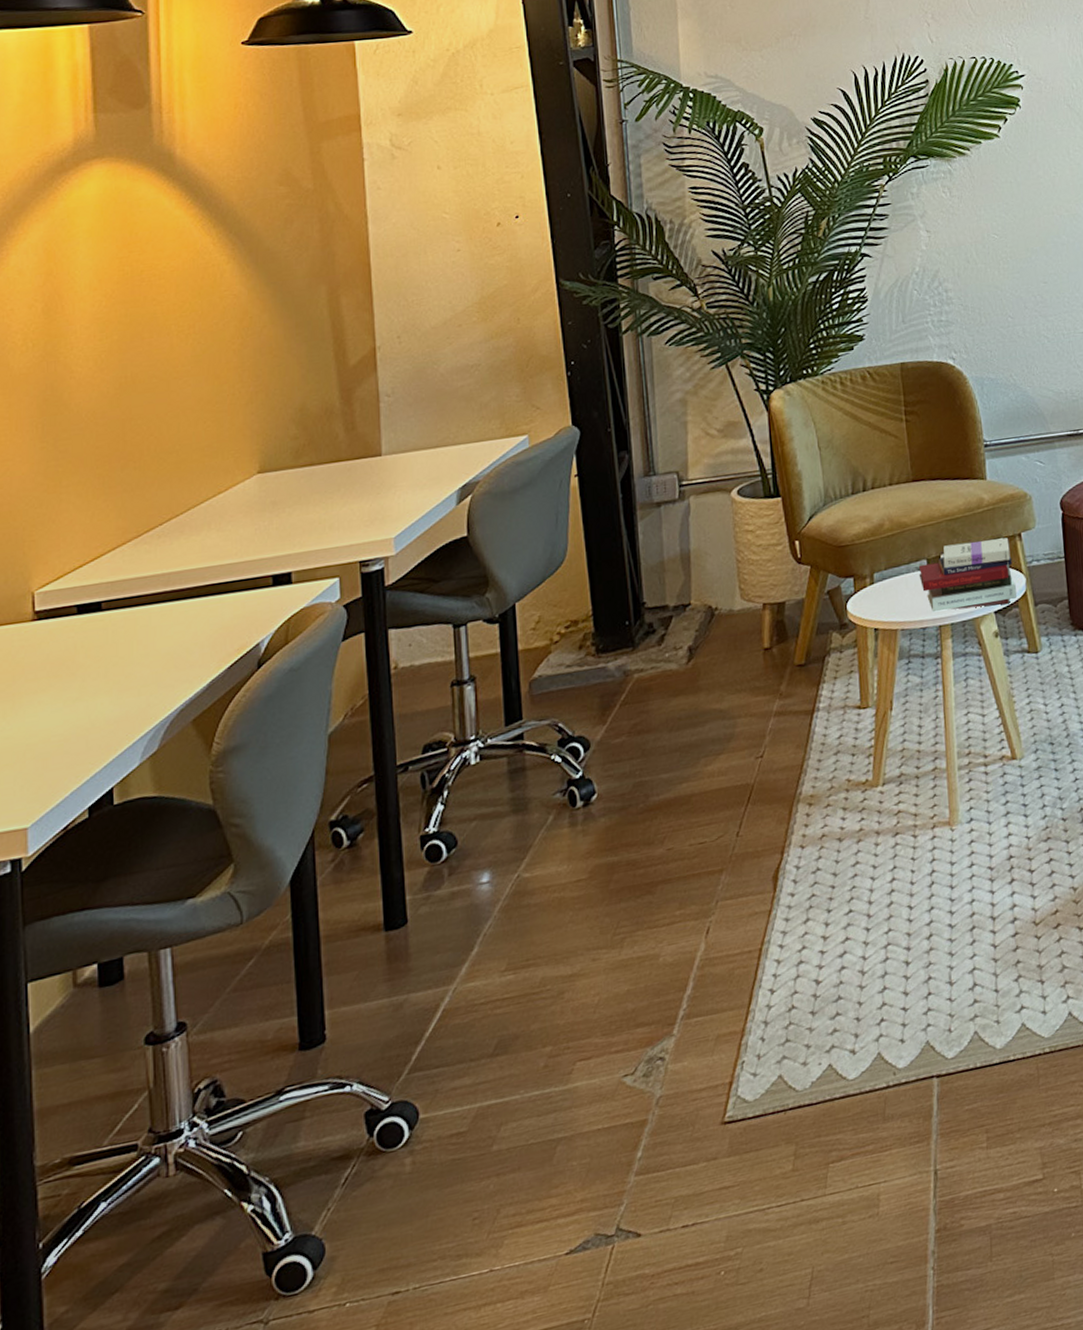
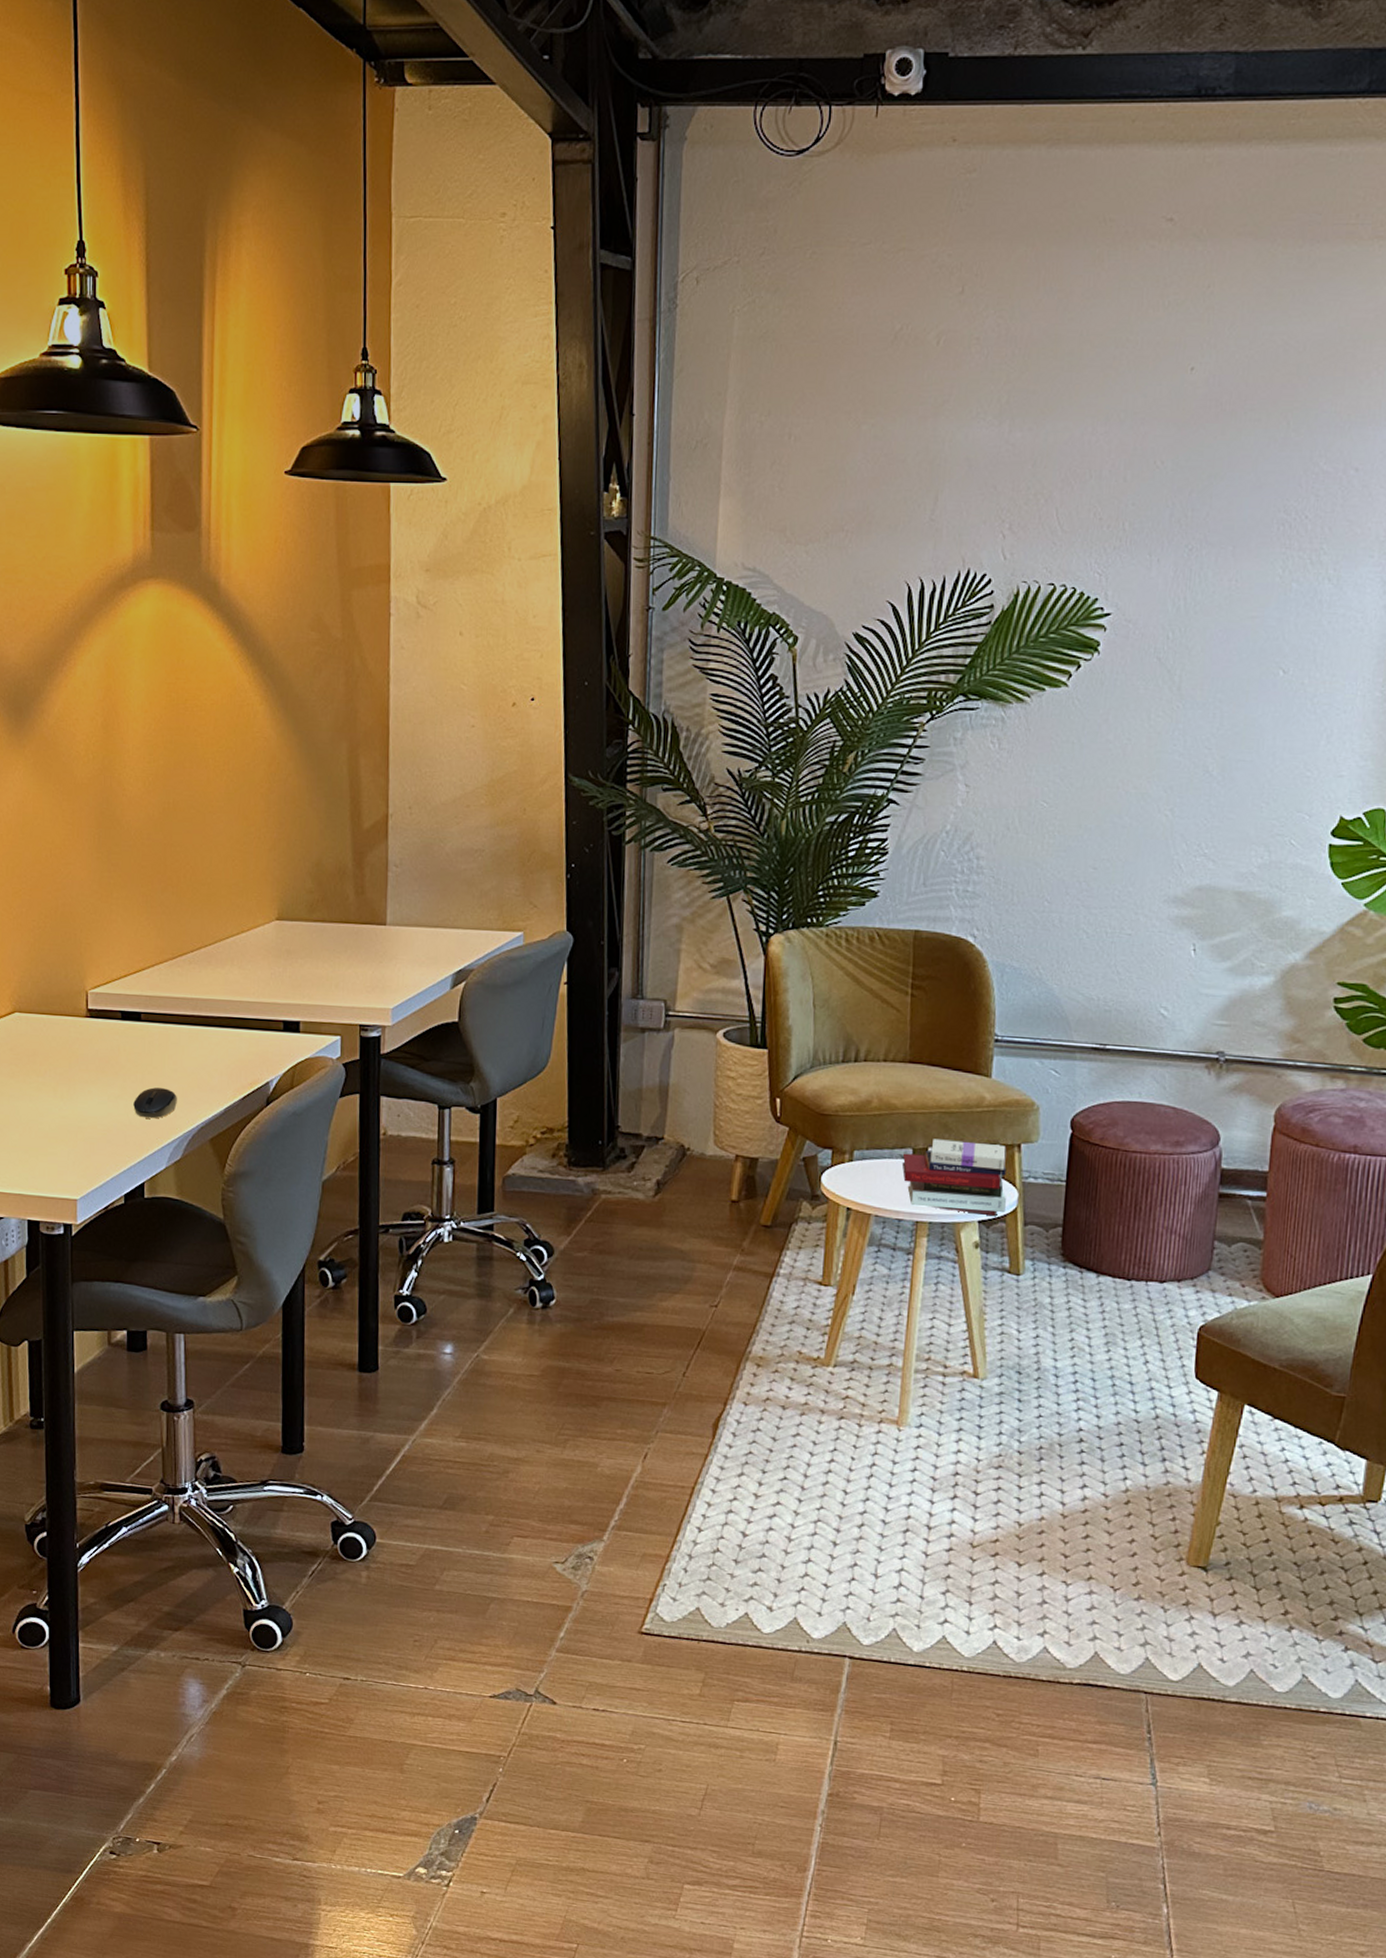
computer mouse: none [96,677,150,716] -> present [133,1087,177,1119]

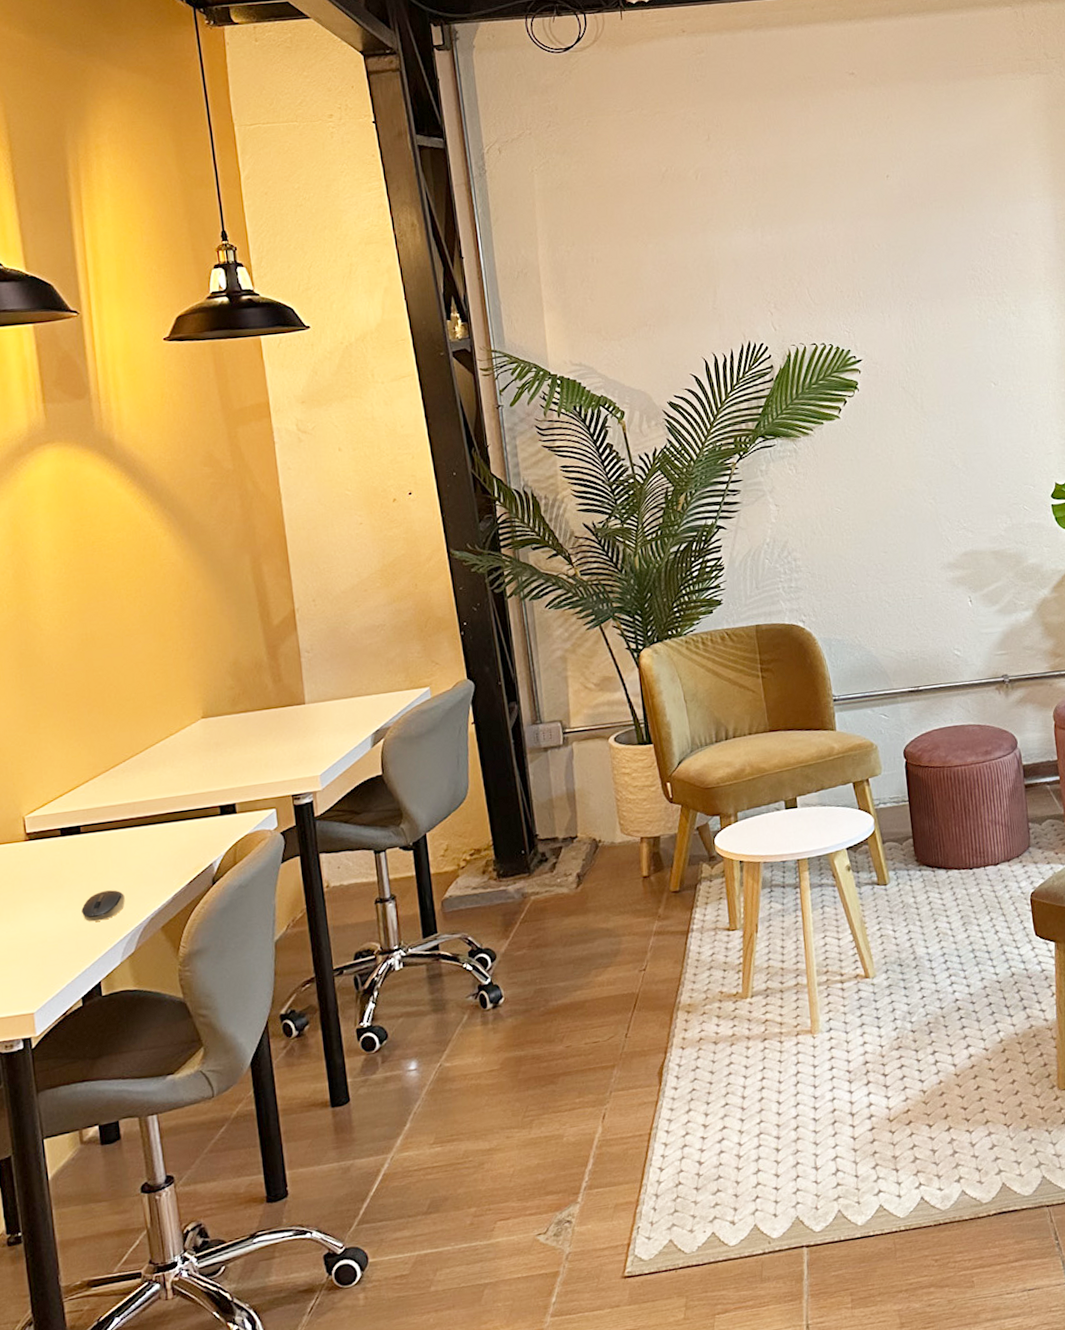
books: present [902,1139,1007,1216] -> none [777,782,866,848]

